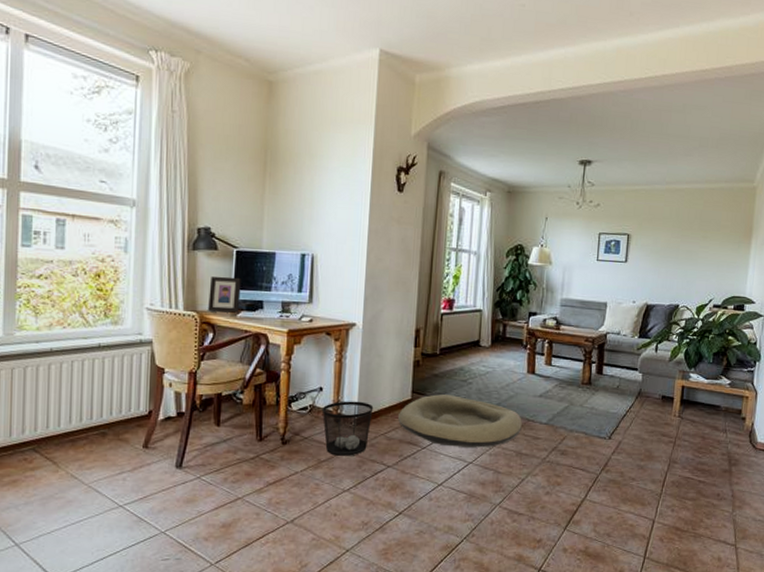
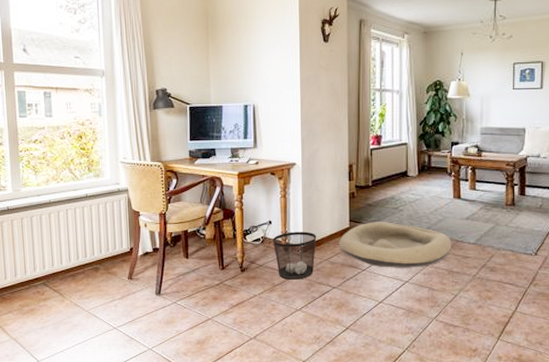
picture frame: present [208,276,241,313] -> none [170,130,196,161]

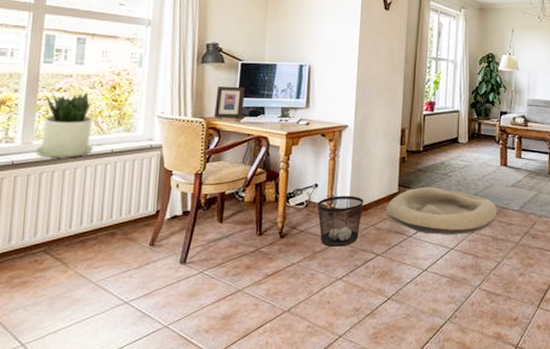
planter: none [24,143,71,203] -> present [35,92,94,158]
picture frame: none [170,130,196,161] -> present [214,86,245,119]

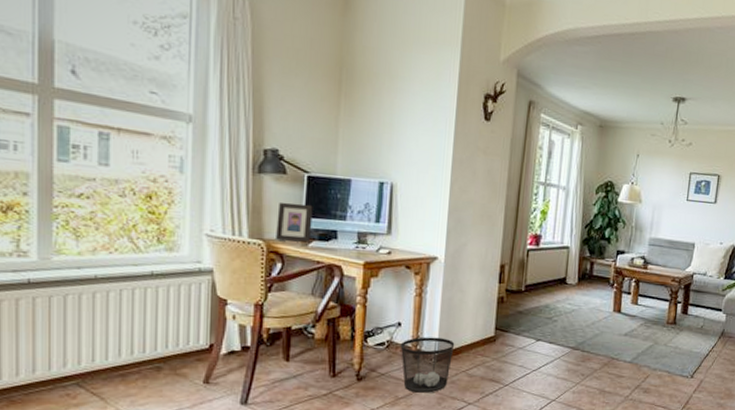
planter: present [35,92,94,158] -> none [56,198,129,279]
dog bed: present [385,187,497,235] -> none [479,331,607,386]

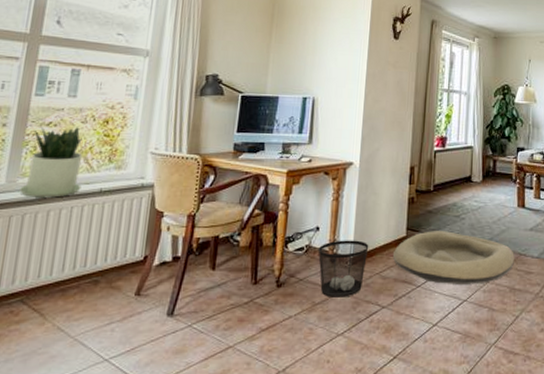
planter: none [56,198,129,279] -> present [20,127,83,198]
picture frame: present [276,202,313,243] -> none [211,120,245,155]
dog bed: none [479,331,607,386] -> present [392,231,514,284]

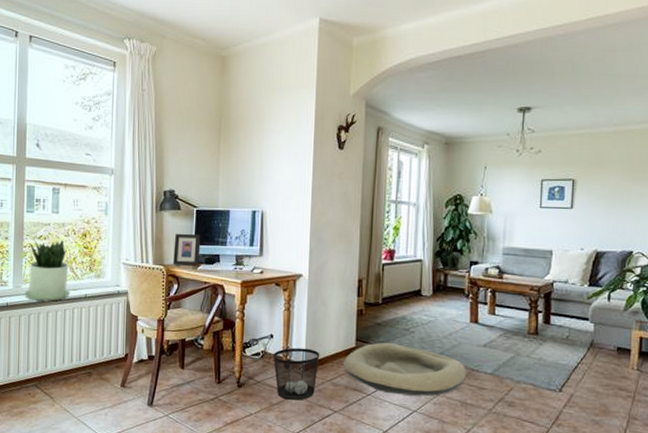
picture frame: none [211,120,245,155] -> present [173,233,201,266]

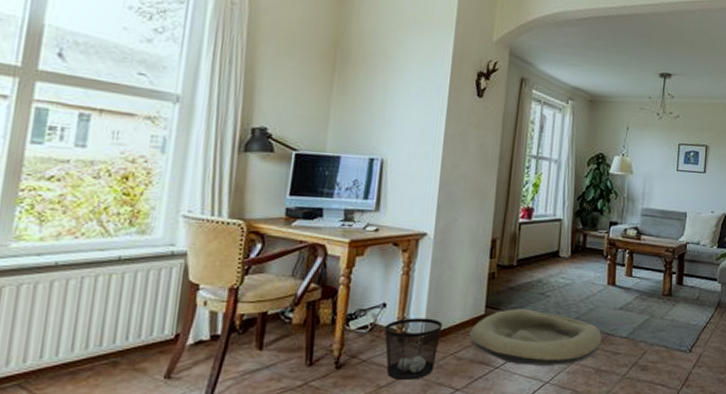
planter: present [24,240,70,301] -> none [13,181,96,266]
picture frame: present [173,233,201,266] -> none [258,180,299,221]

